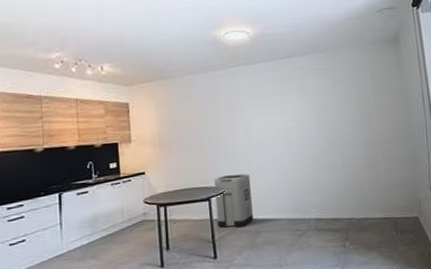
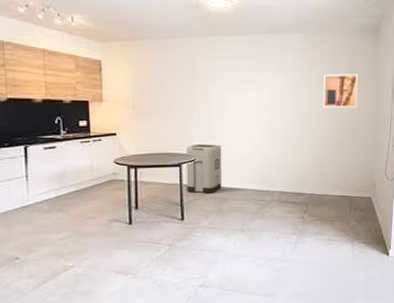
wall art: none [347,86,387,125] -> present [323,73,359,108]

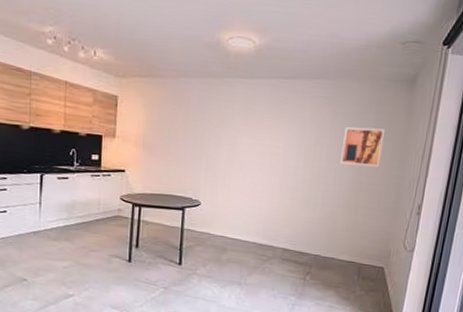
trash can: present [185,144,222,194] -> none [187,189,227,242]

